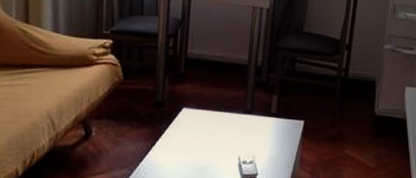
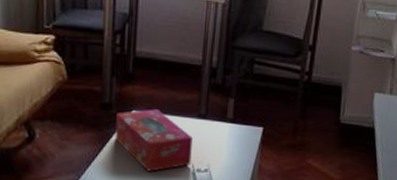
tissue box: none [167,106,239,165] -> present [115,109,193,172]

